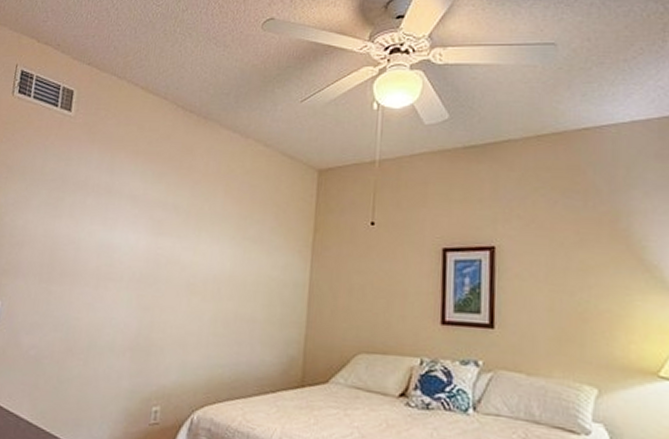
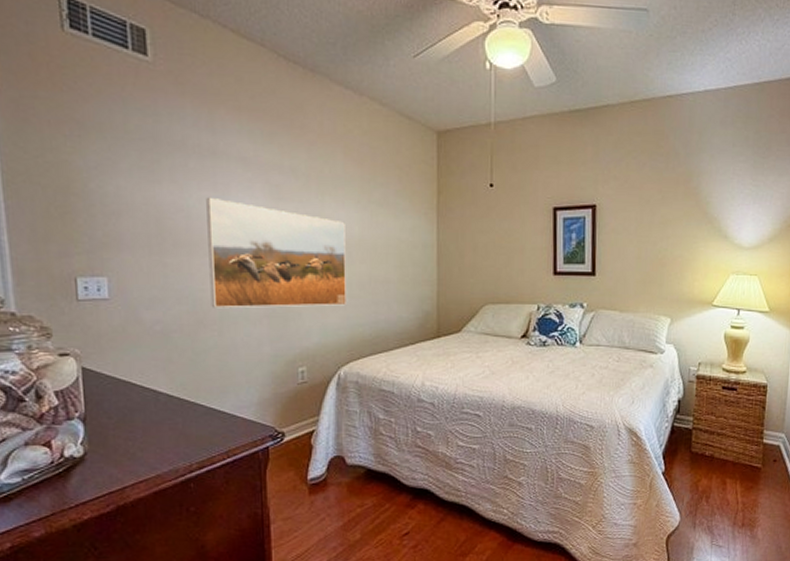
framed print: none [82,230,218,344] -> present [206,197,346,309]

